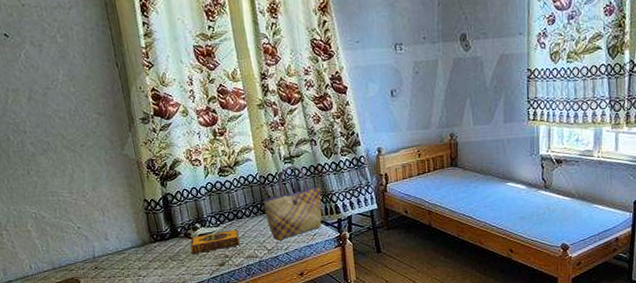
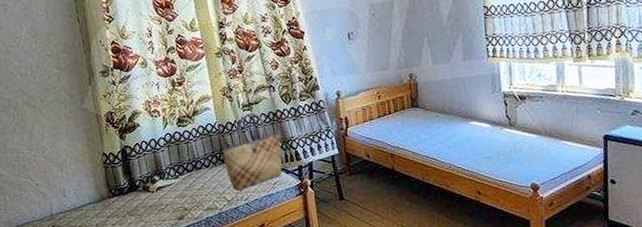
hardback book: present [190,229,240,255] -> none [149,180,199,209]

